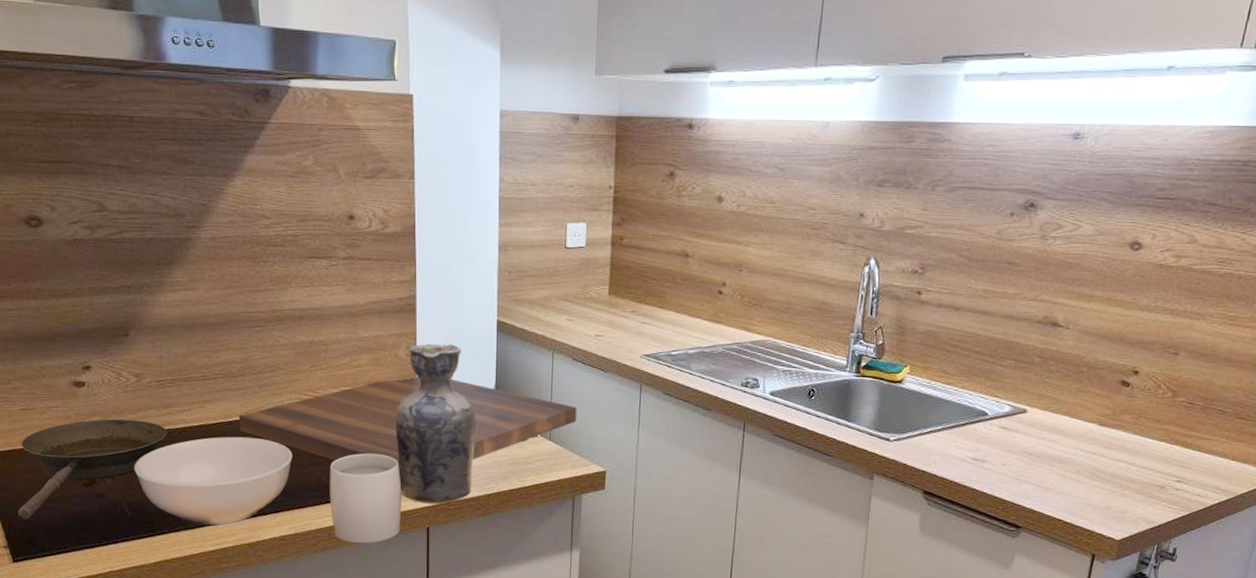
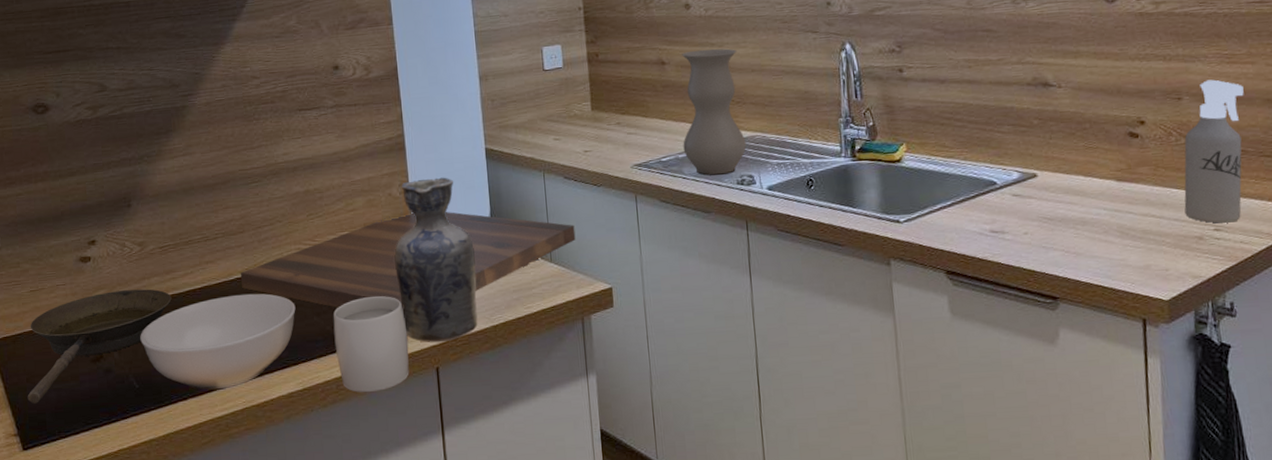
vase: none [694,246,762,376] -> present [682,48,746,176]
spray bottle: none [1154,339,1238,476] -> present [1184,79,1244,223]

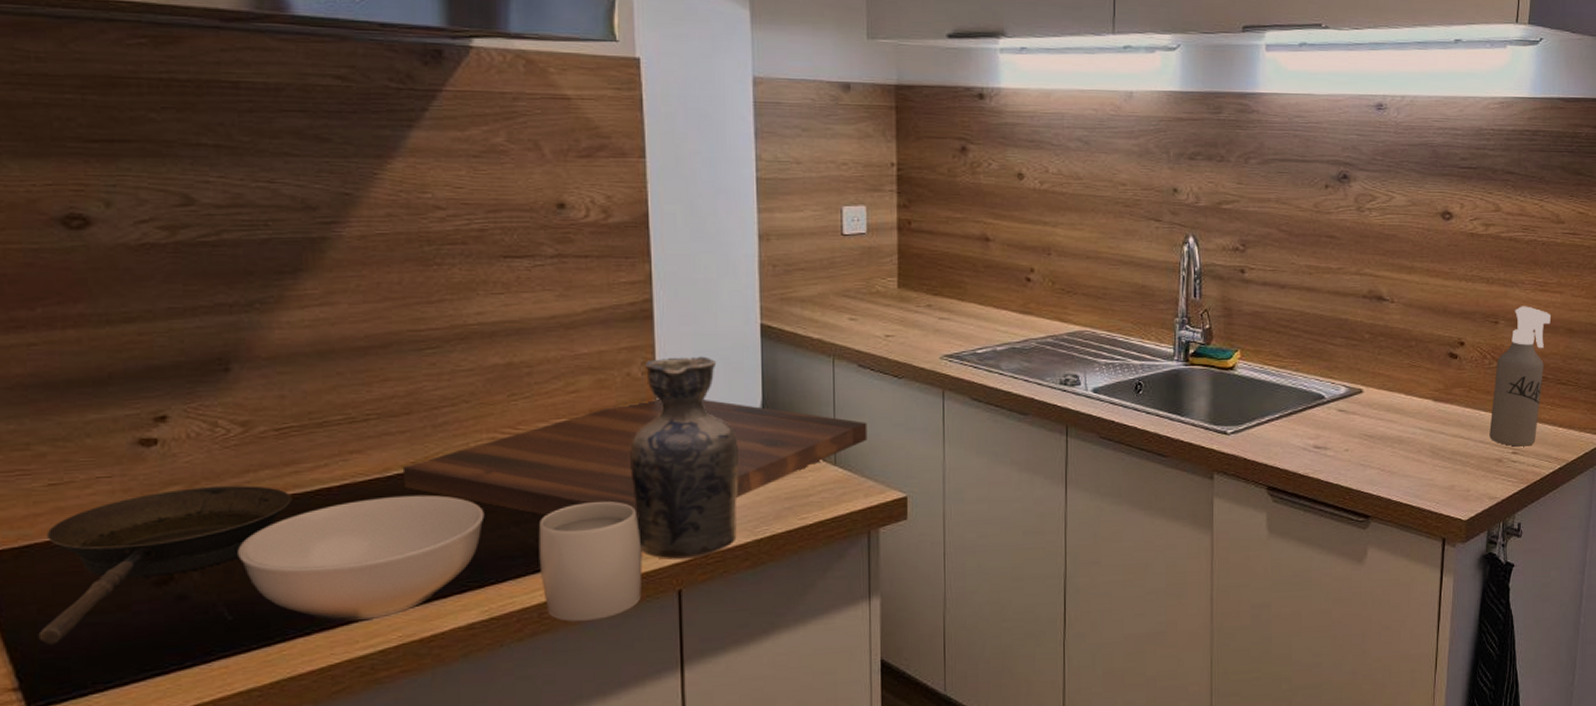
vase: present [682,48,746,176] -> none [1003,228,1073,374]

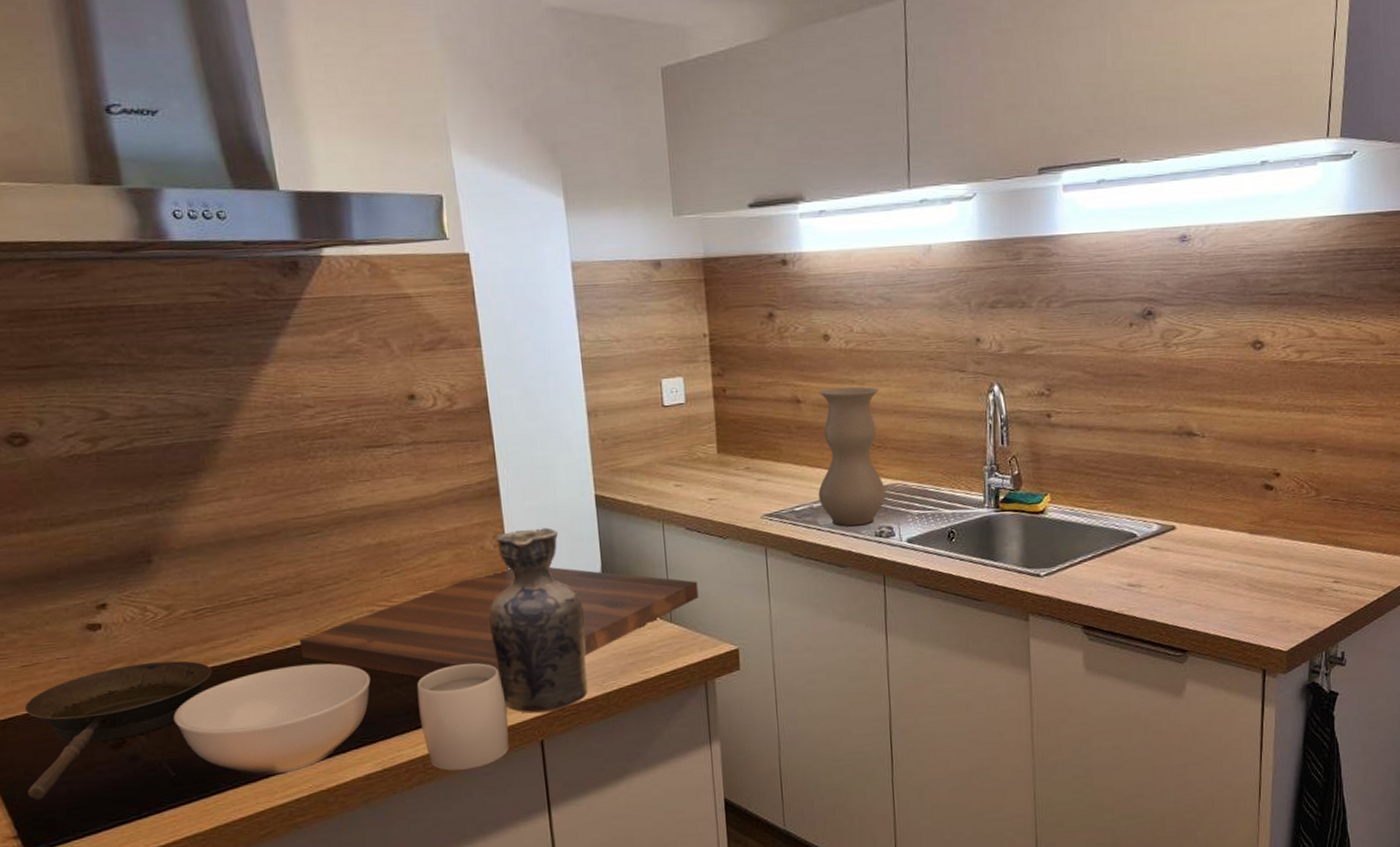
vase: none [1003,228,1073,374] -> present [818,386,886,528]
spray bottle: present [1489,306,1551,447] -> none [1309,432,1372,576]

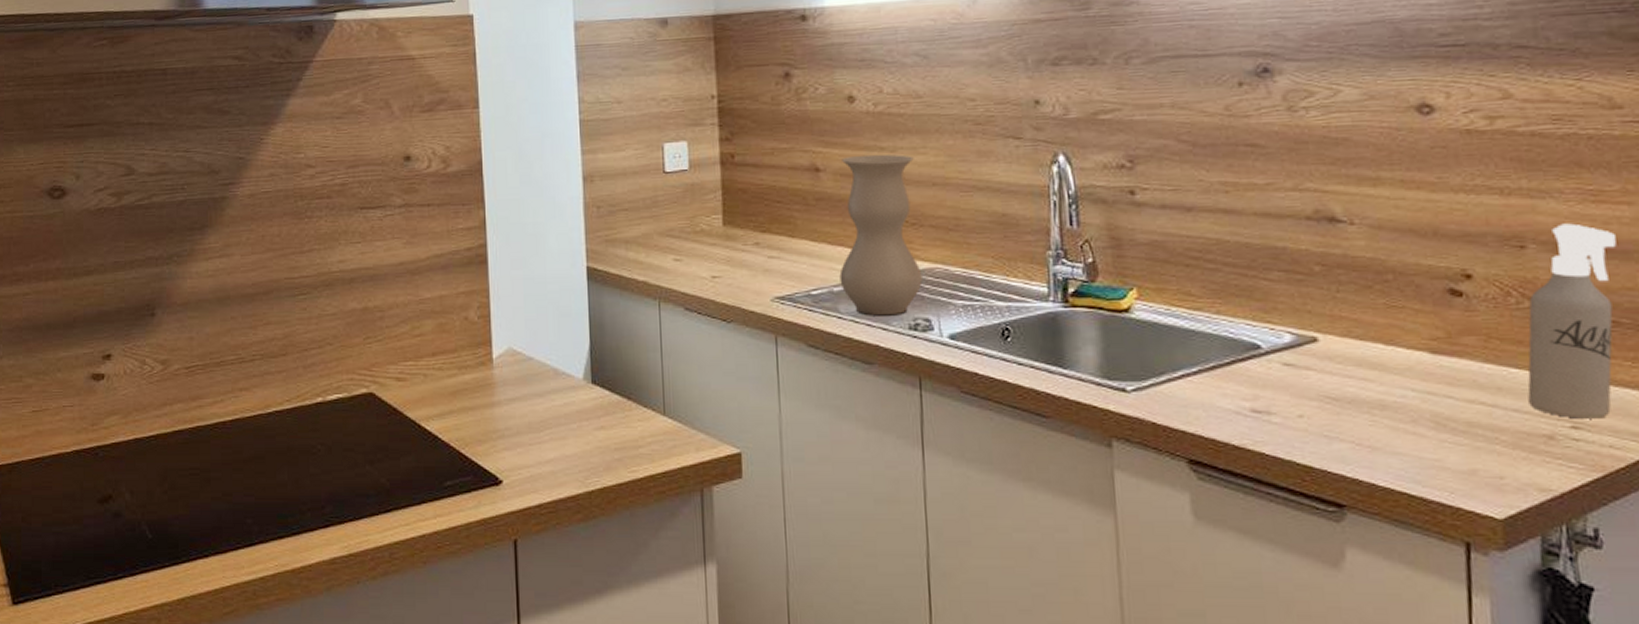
frying pan: present [24,660,213,801] -> none [21,417,197,550]
bowl: present [173,663,371,776] -> none [157,431,344,548]
cutting board: present [299,564,699,679] -> none [279,338,697,465]
mug: present [416,663,510,772] -> none [389,443,481,566]
ceramic jug: present [489,527,588,714] -> none [468,300,569,509]
spray bottle: none [1309,432,1372,576] -> present [1527,223,1617,419]

